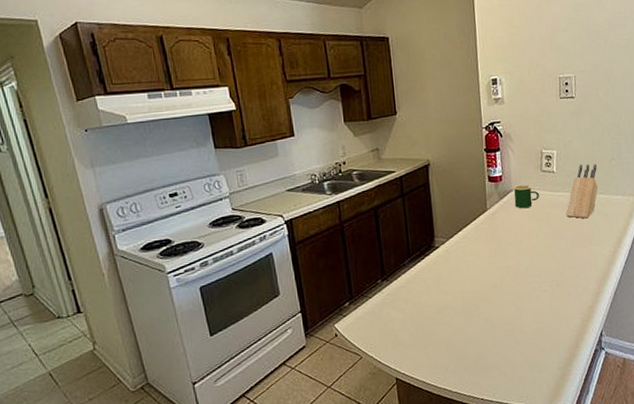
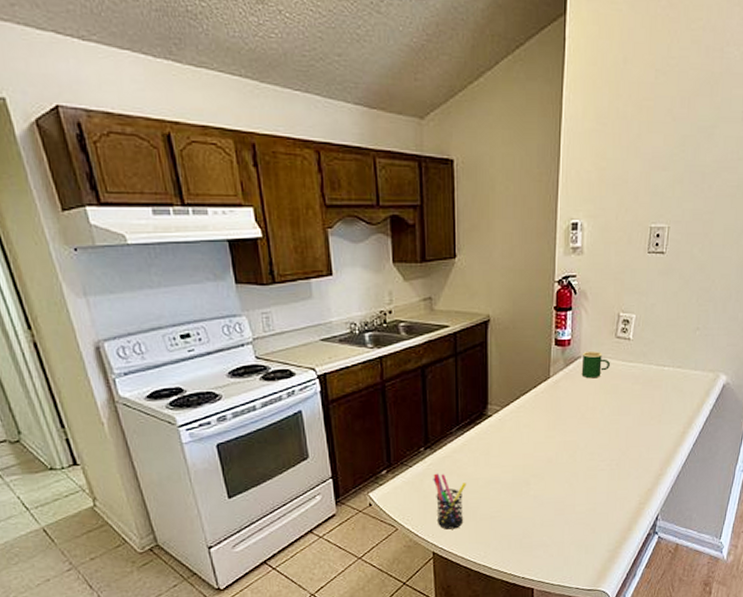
pen holder: none [391,302,422,355] -> present [433,473,467,530]
knife block: present [566,163,599,219] -> none [637,332,678,394]

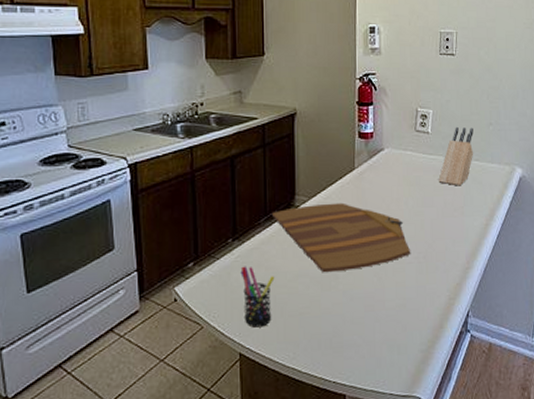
cutting board: none [463,411,604,480] -> present [271,202,411,273]
mug: present [581,352,610,379] -> none [384,144,411,170]
knife block: none [637,332,678,394] -> present [438,126,474,186]

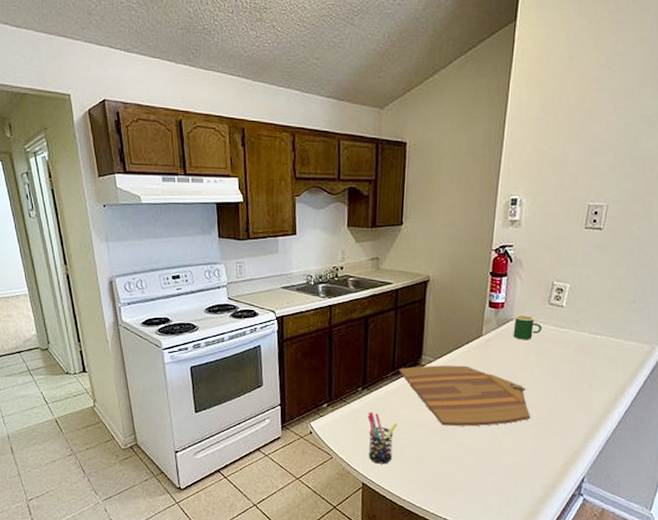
mug: none [384,144,411,170] -> present [513,315,542,340]
knife block: present [438,126,474,186] -> none [567,302,613,361]

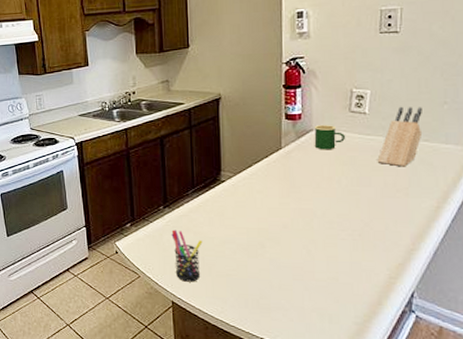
cutting board: present [398,365,531,426] -> none [198,179,345,242]
knife block: none [567,302,613,361] -> present [377,106,423,167]

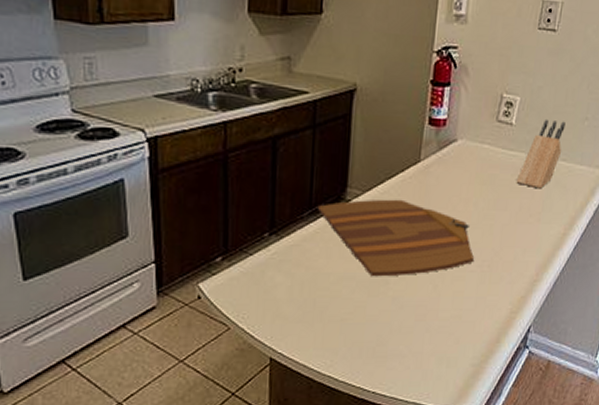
pen holder: present [171,230,203,282] -> none [276,264,316,332]
cutting board: none [198,179,345,242] -> present [317,199,475,277]
mug: present [314,125,345,150] -> none [456,135,489,166]

